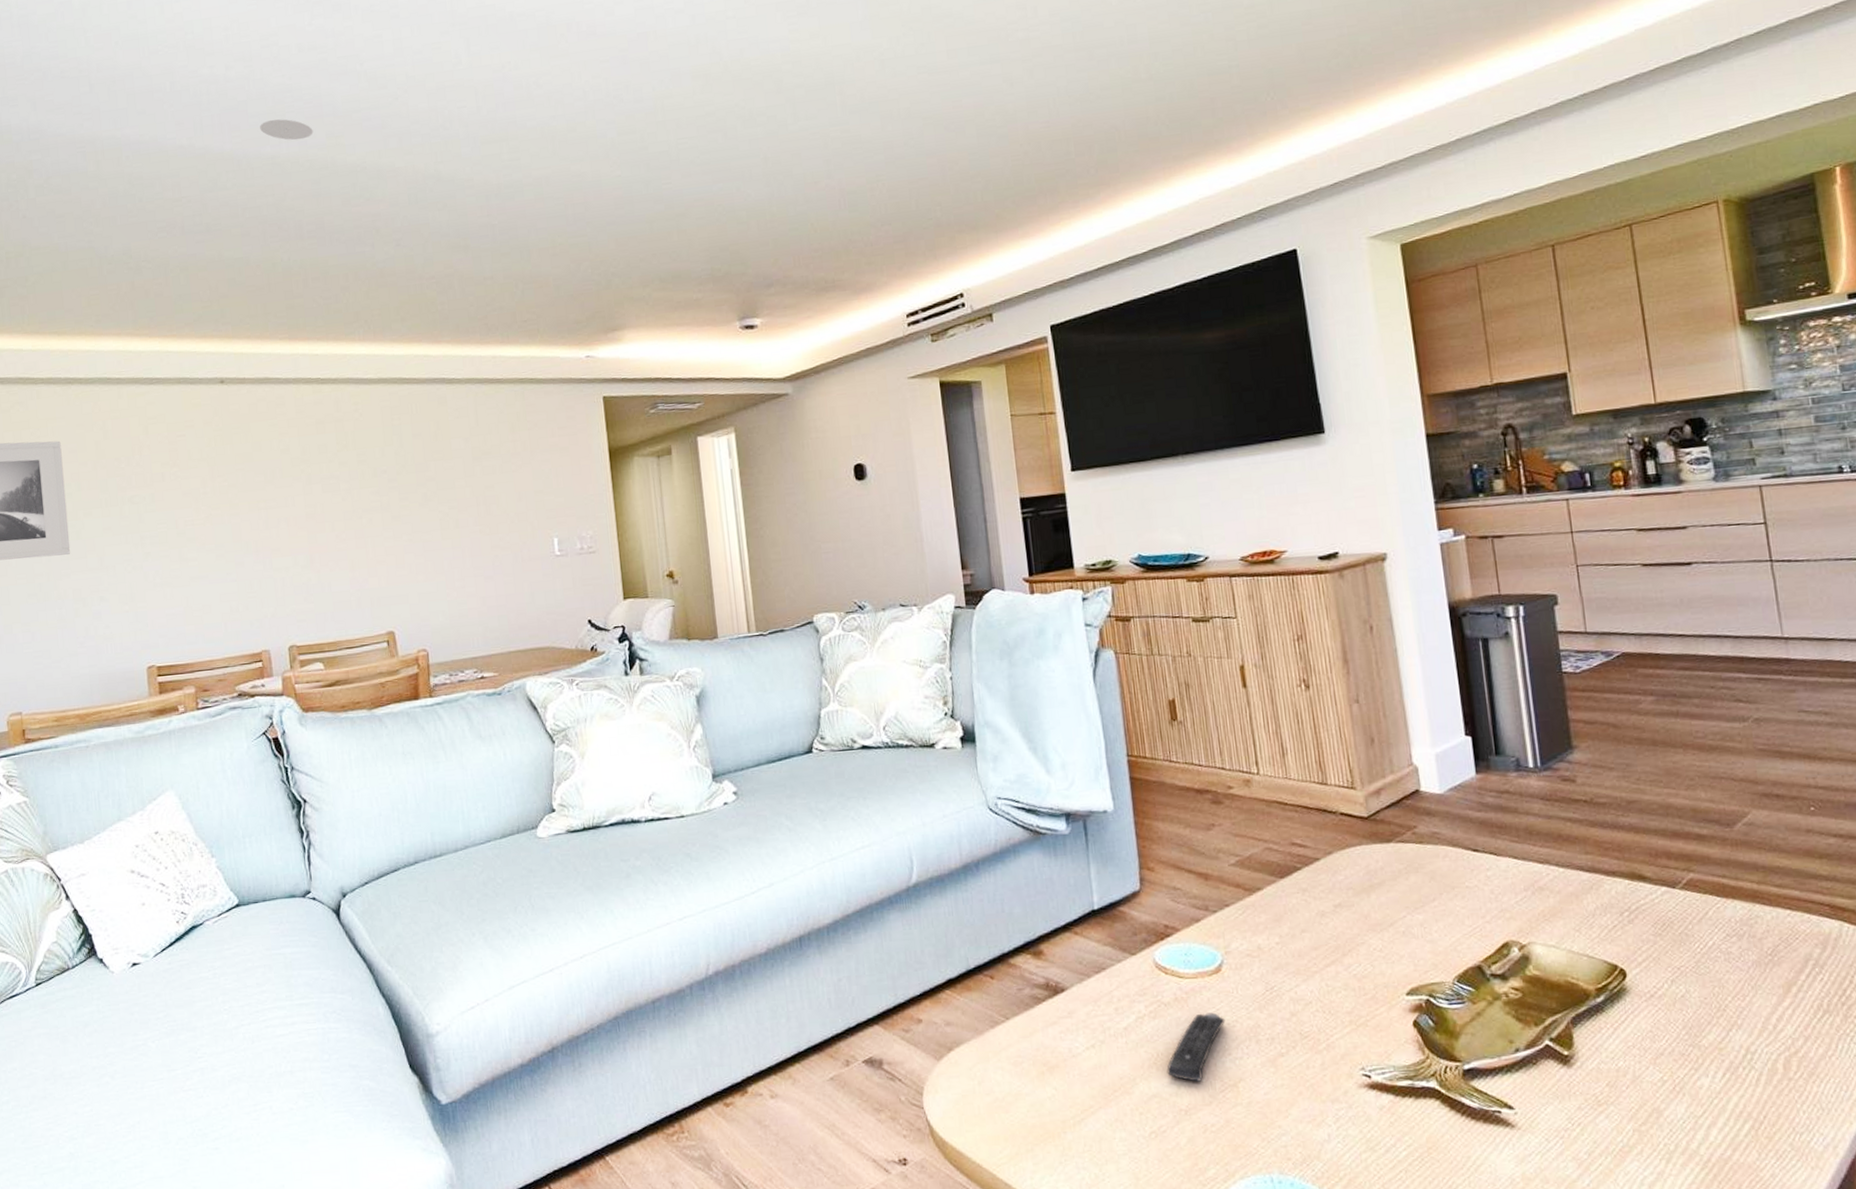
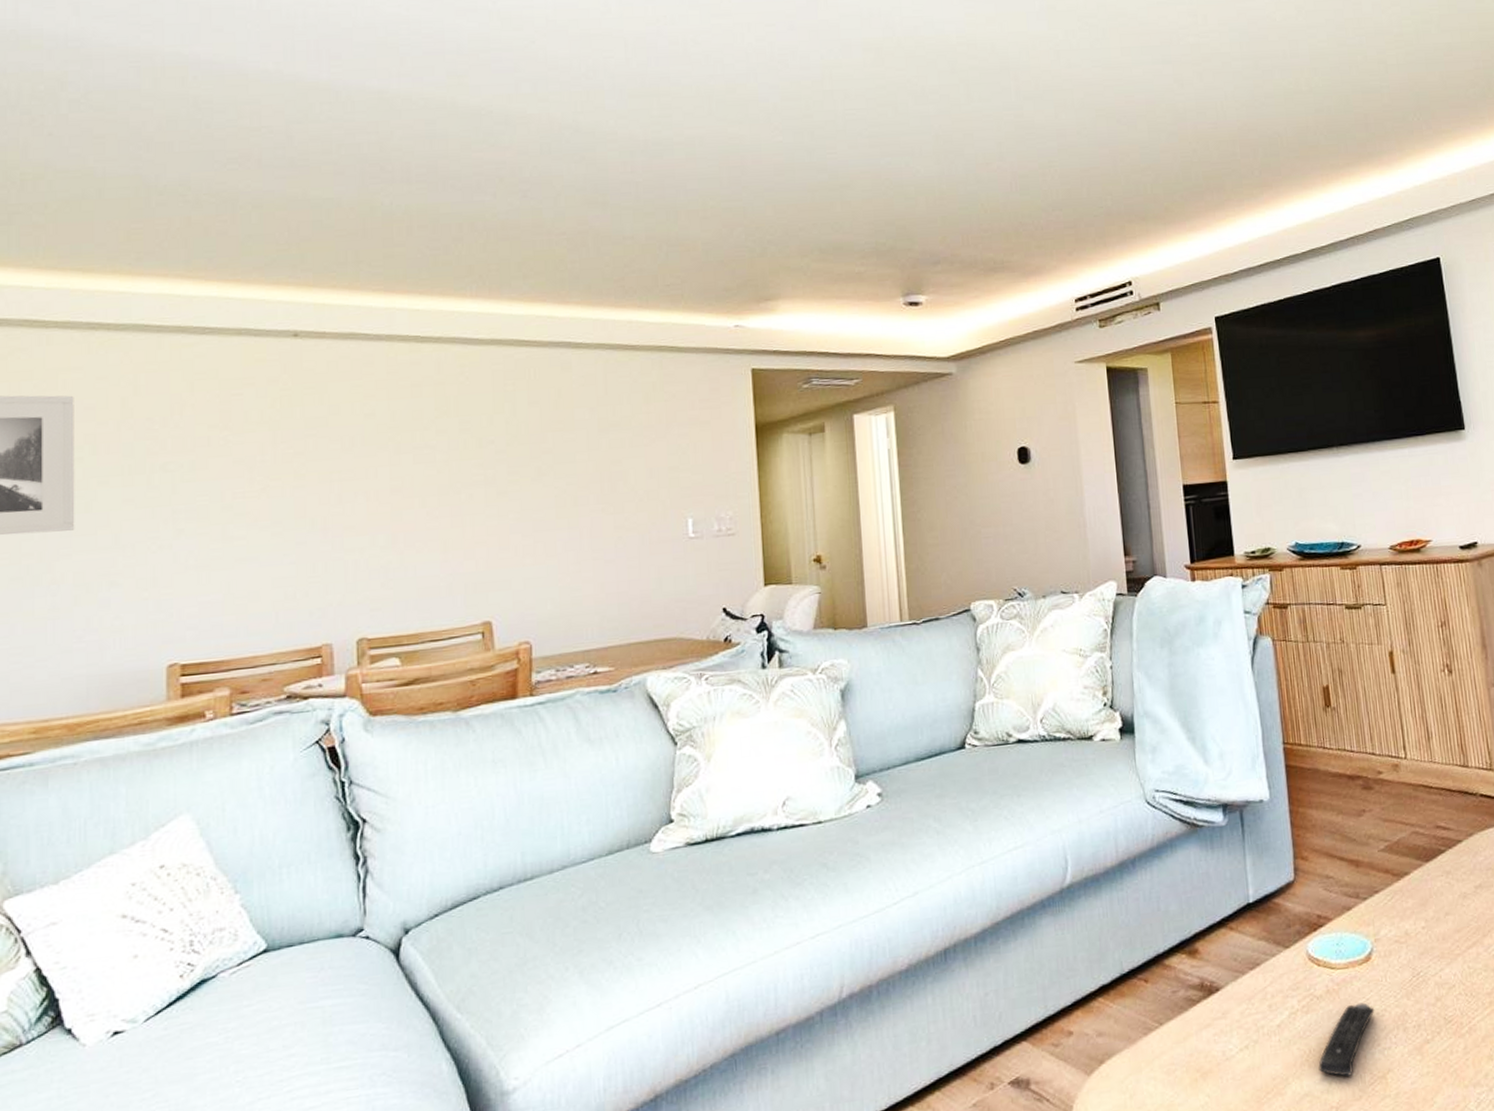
smoke detector: present [260,119,313,140] -> none [366,52,432,76]

